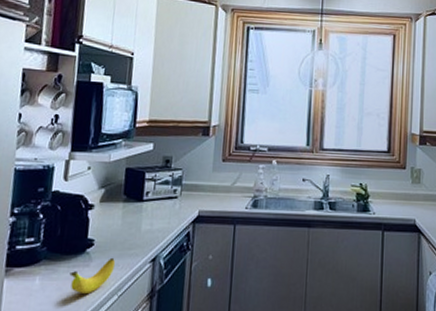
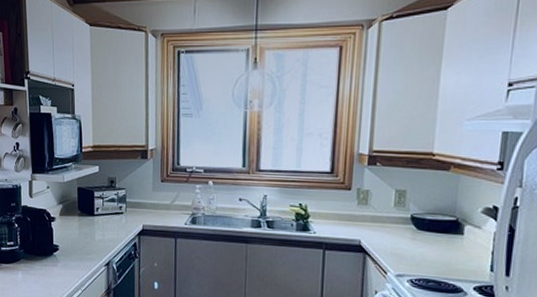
banana: present [69,257,116,294] -> none [43,260,77,287]

